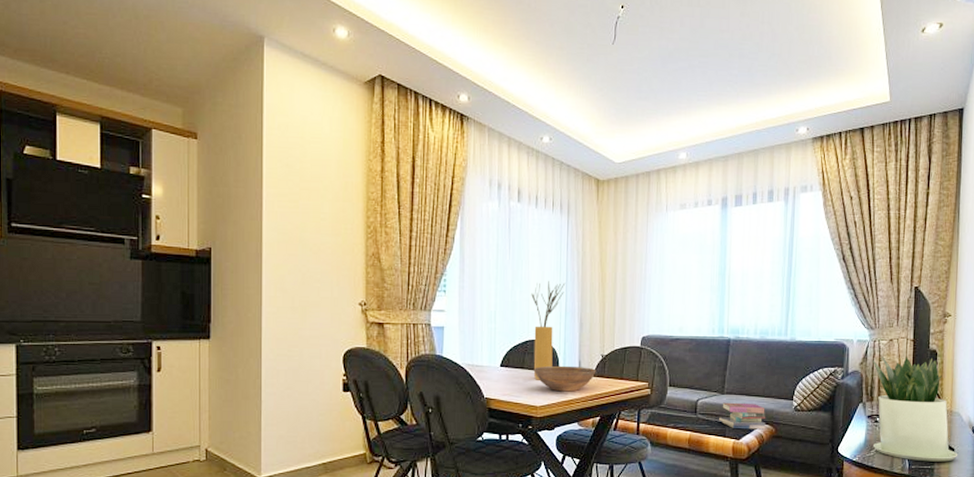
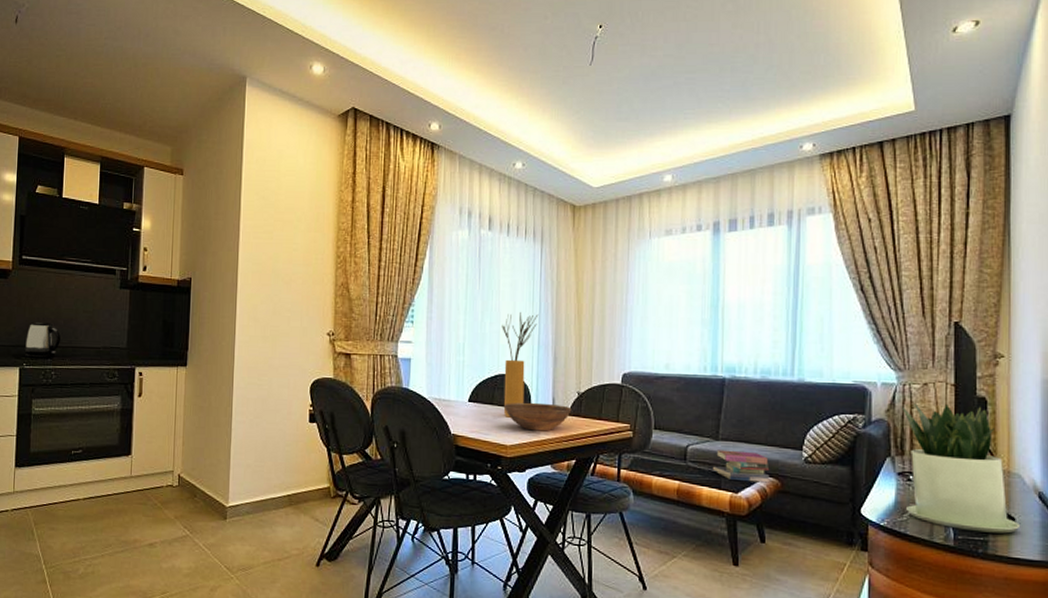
kettle: none [20,294,63,335] -> present [24,321,60,359]

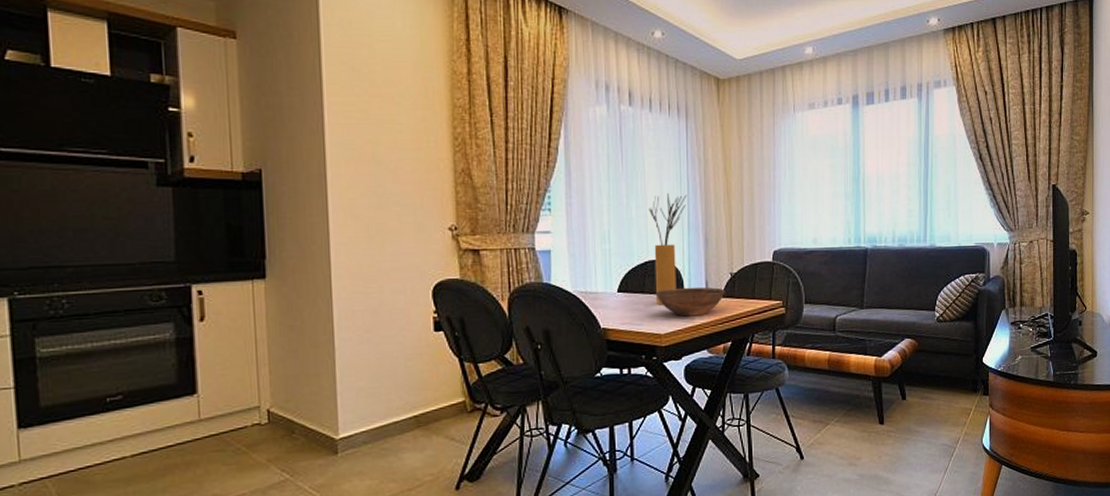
kettle: present [24,321,60,359] -> none [13,234,71,285]
books: present [713,449,770,483] -> none [859,316,908,345]
planter: present [902,403,1021,534] -> none [1014,258,1101,367]

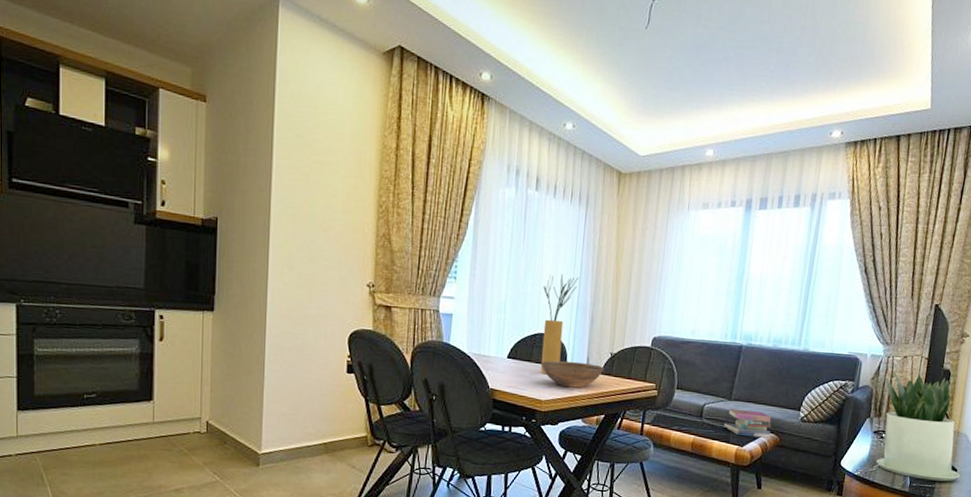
books: none [859,316,908,345] -> present [724,408,772,438]
planter: none [1014,258,1101,367] -> present [876,373,961,482]

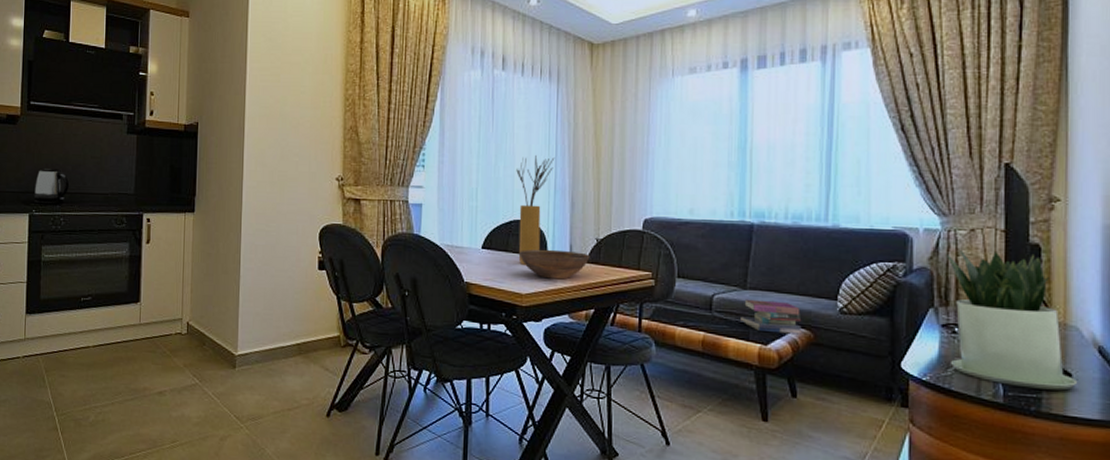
kettle: none [21,254,65,296] -> present [33,167,69,206]

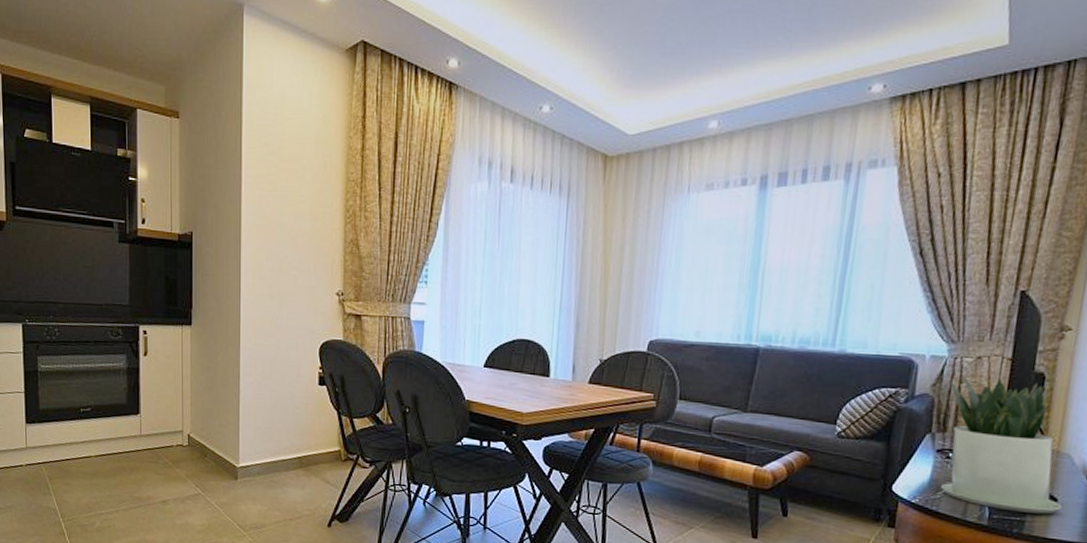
kettle: present [33,167,69,206] -> none [25,276,61,315]
vase: present [516,156,555,265] -> none [521,274,562,384]
bowl: present [518,249,590,280] -> none [520,369,593,400]
books: present [741,299,802,335] -> none [739,422,800,457]

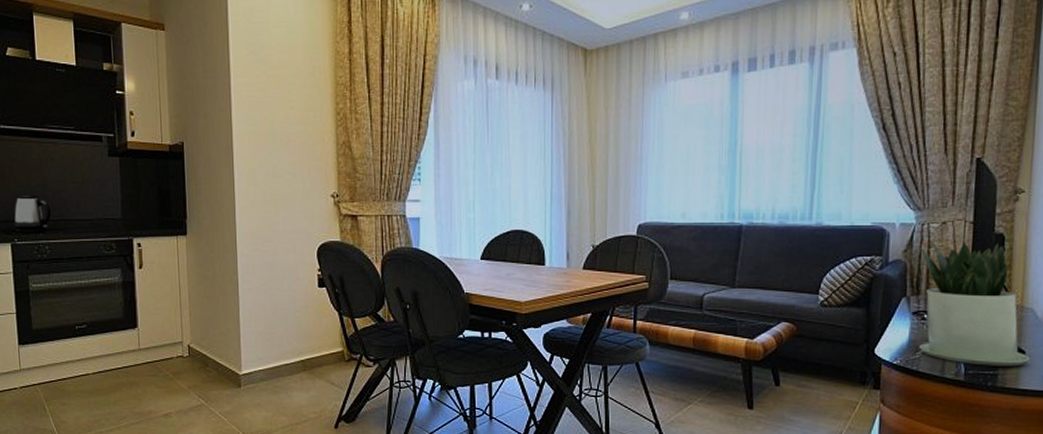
kettle: none [25,276,61,315] -> present [14,194,51,234]

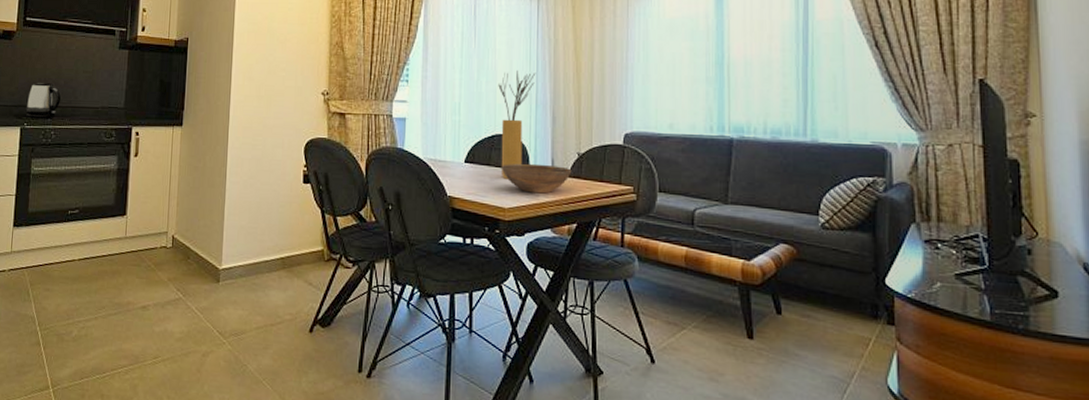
vase: none [513,165,551,274] -> present [498,71,536,179]
bowl: none [517,257,587,286] -> present [501,163,572,194]
planter: present [918,242,1030,367] -> none [926,166,1065,308]

